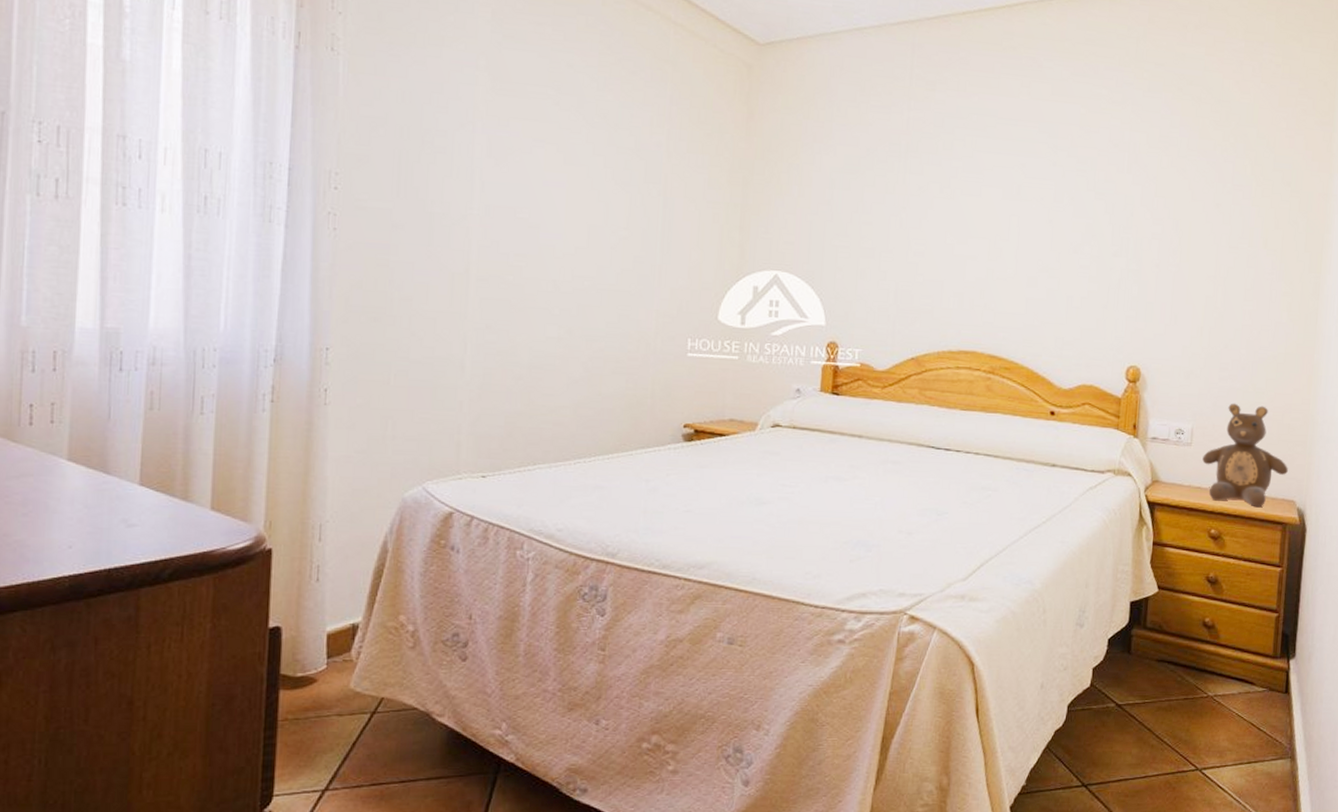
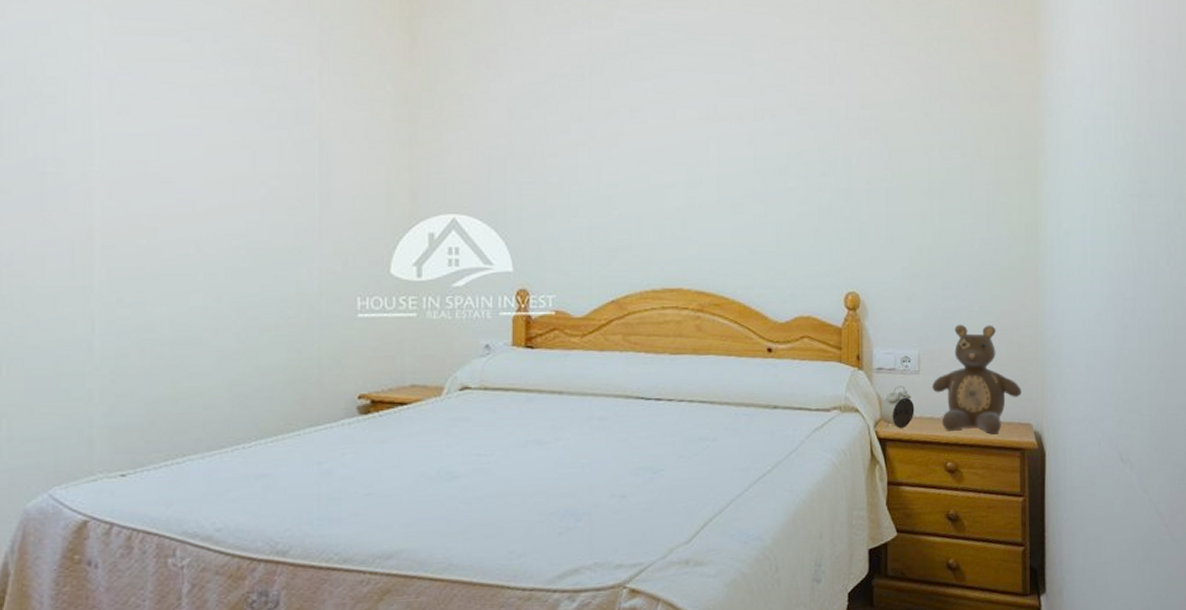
alarm clock: none [1151,455,1185,494] -> present [880,386,915,428]

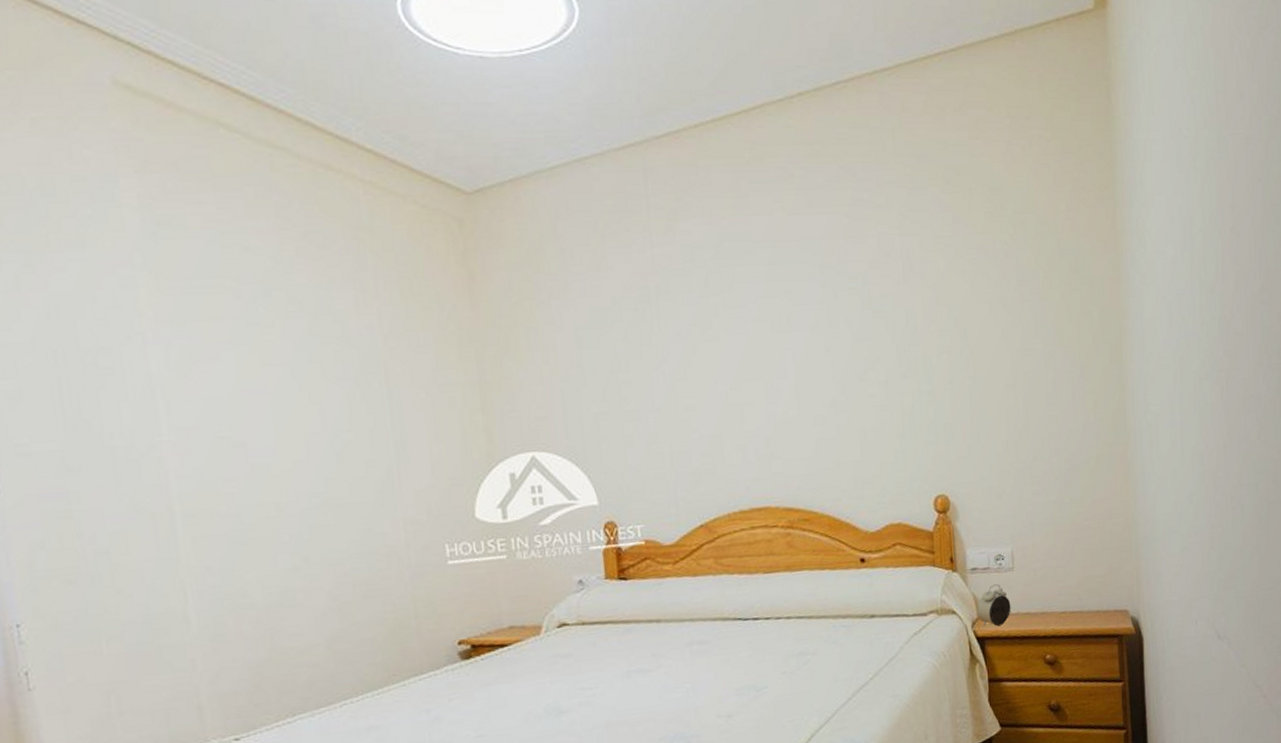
teddy bear: present [932,324,1021,435] -> none [1027,515,1116,624]

